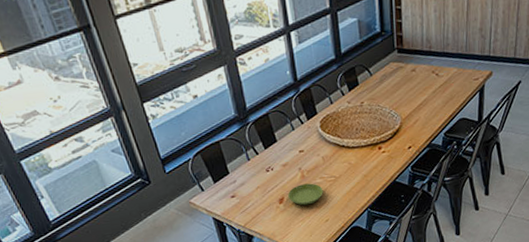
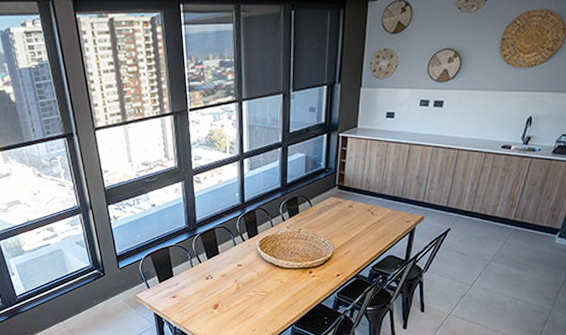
saucer: present [288,183,323,206] -> none [223,295,254,314]

